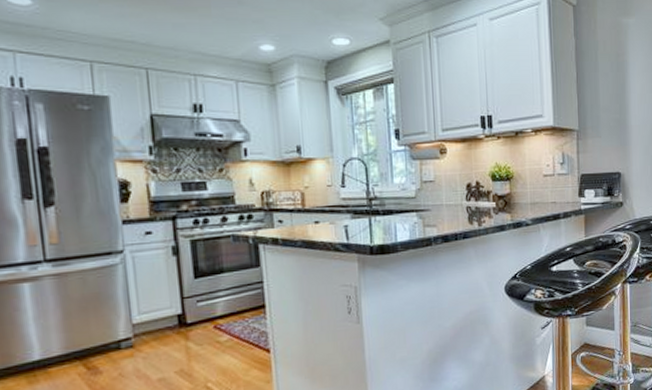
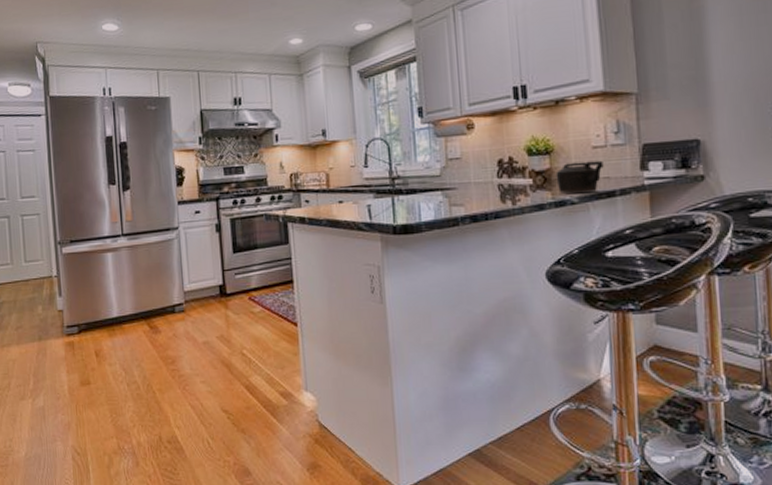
teapot: none [514,187,552,216] -> present [556,160,604,193]

